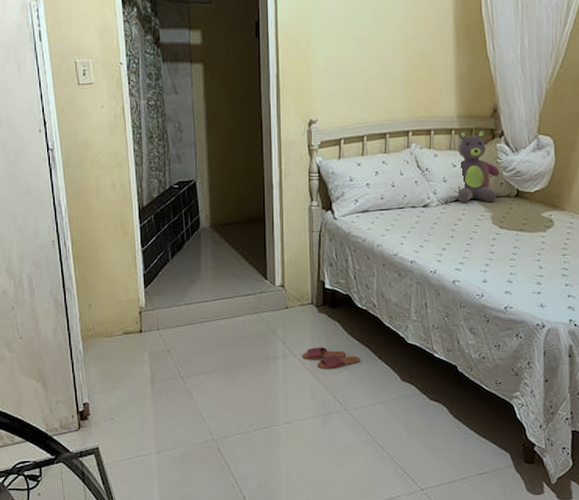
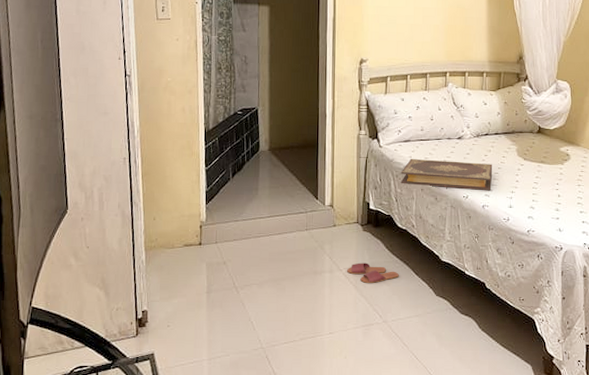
book: none [359,231,464,265] -> present [400,159,493,191]
stuffed bear: present [455,129,500,203] -> none [485,73,524,137]

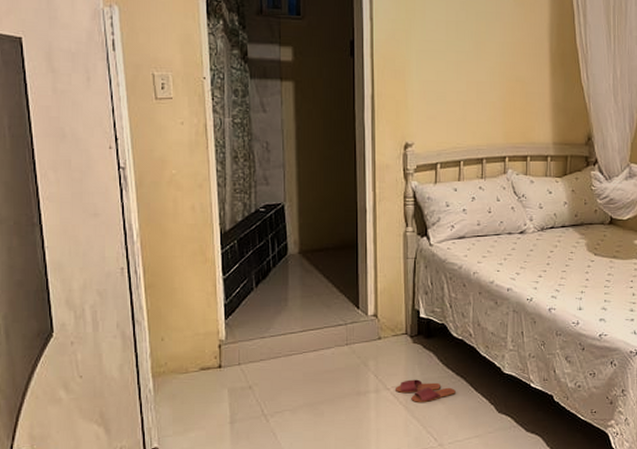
book: present [400,159,493,191] -> none [455,258,560,292]

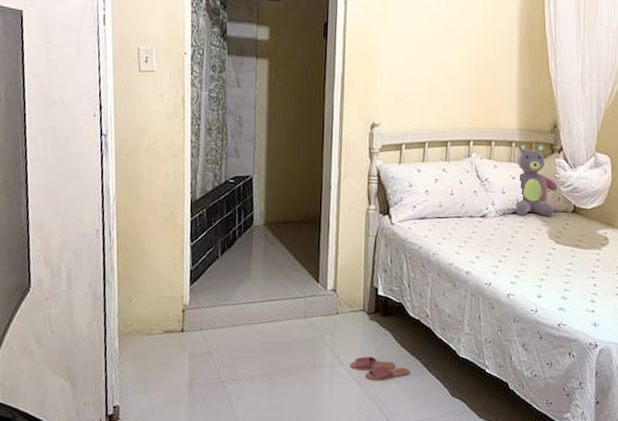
stuffed bear: none [551,157,594,230] -> present [513,143,558,217]

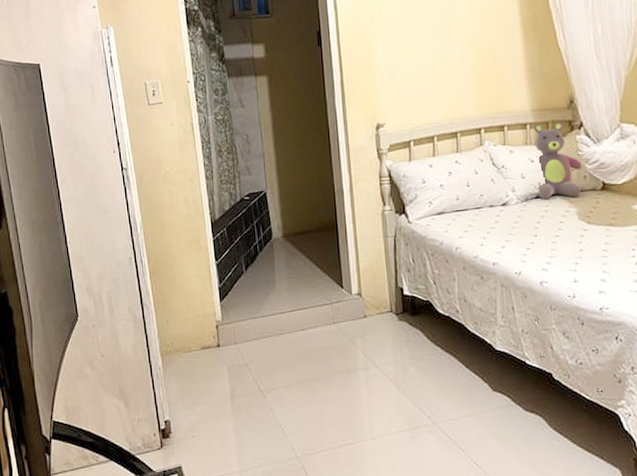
slippers: present [350,356,410,380] -> none [384,357,446,380]

